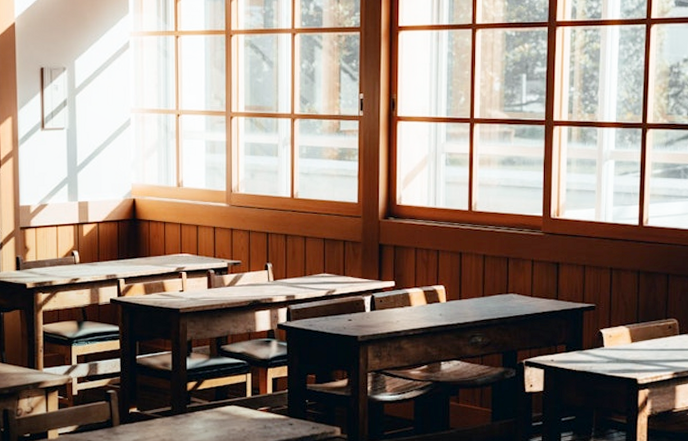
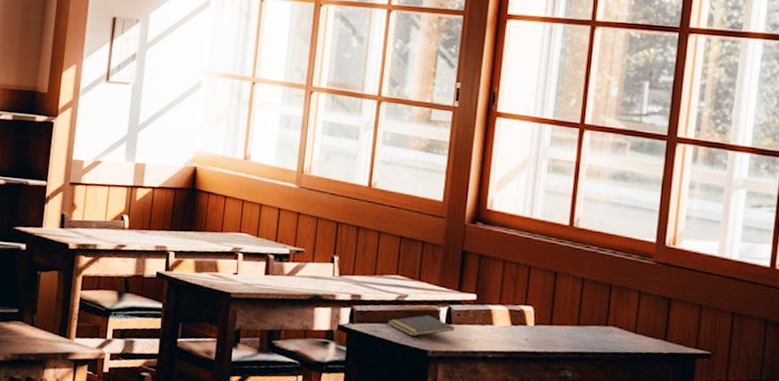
notepad: none [320,304,379,325] -> present [387,314,455,336]

